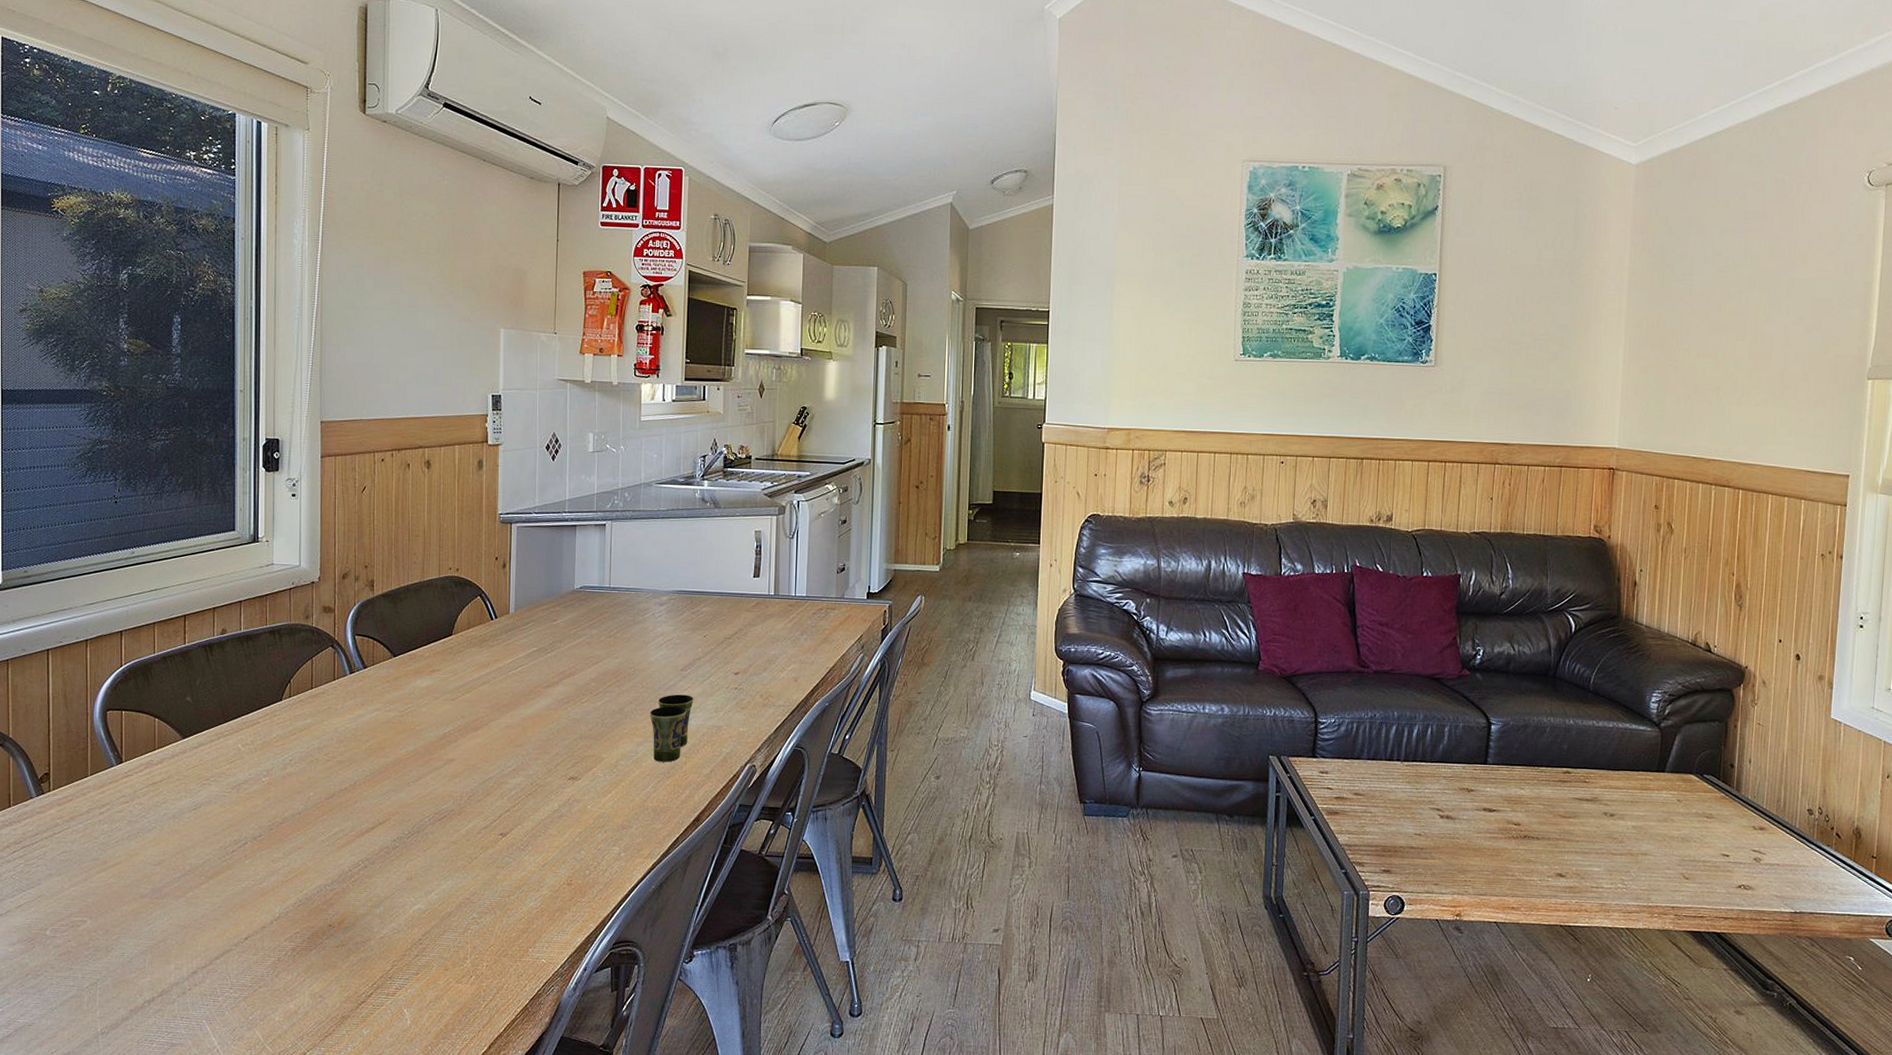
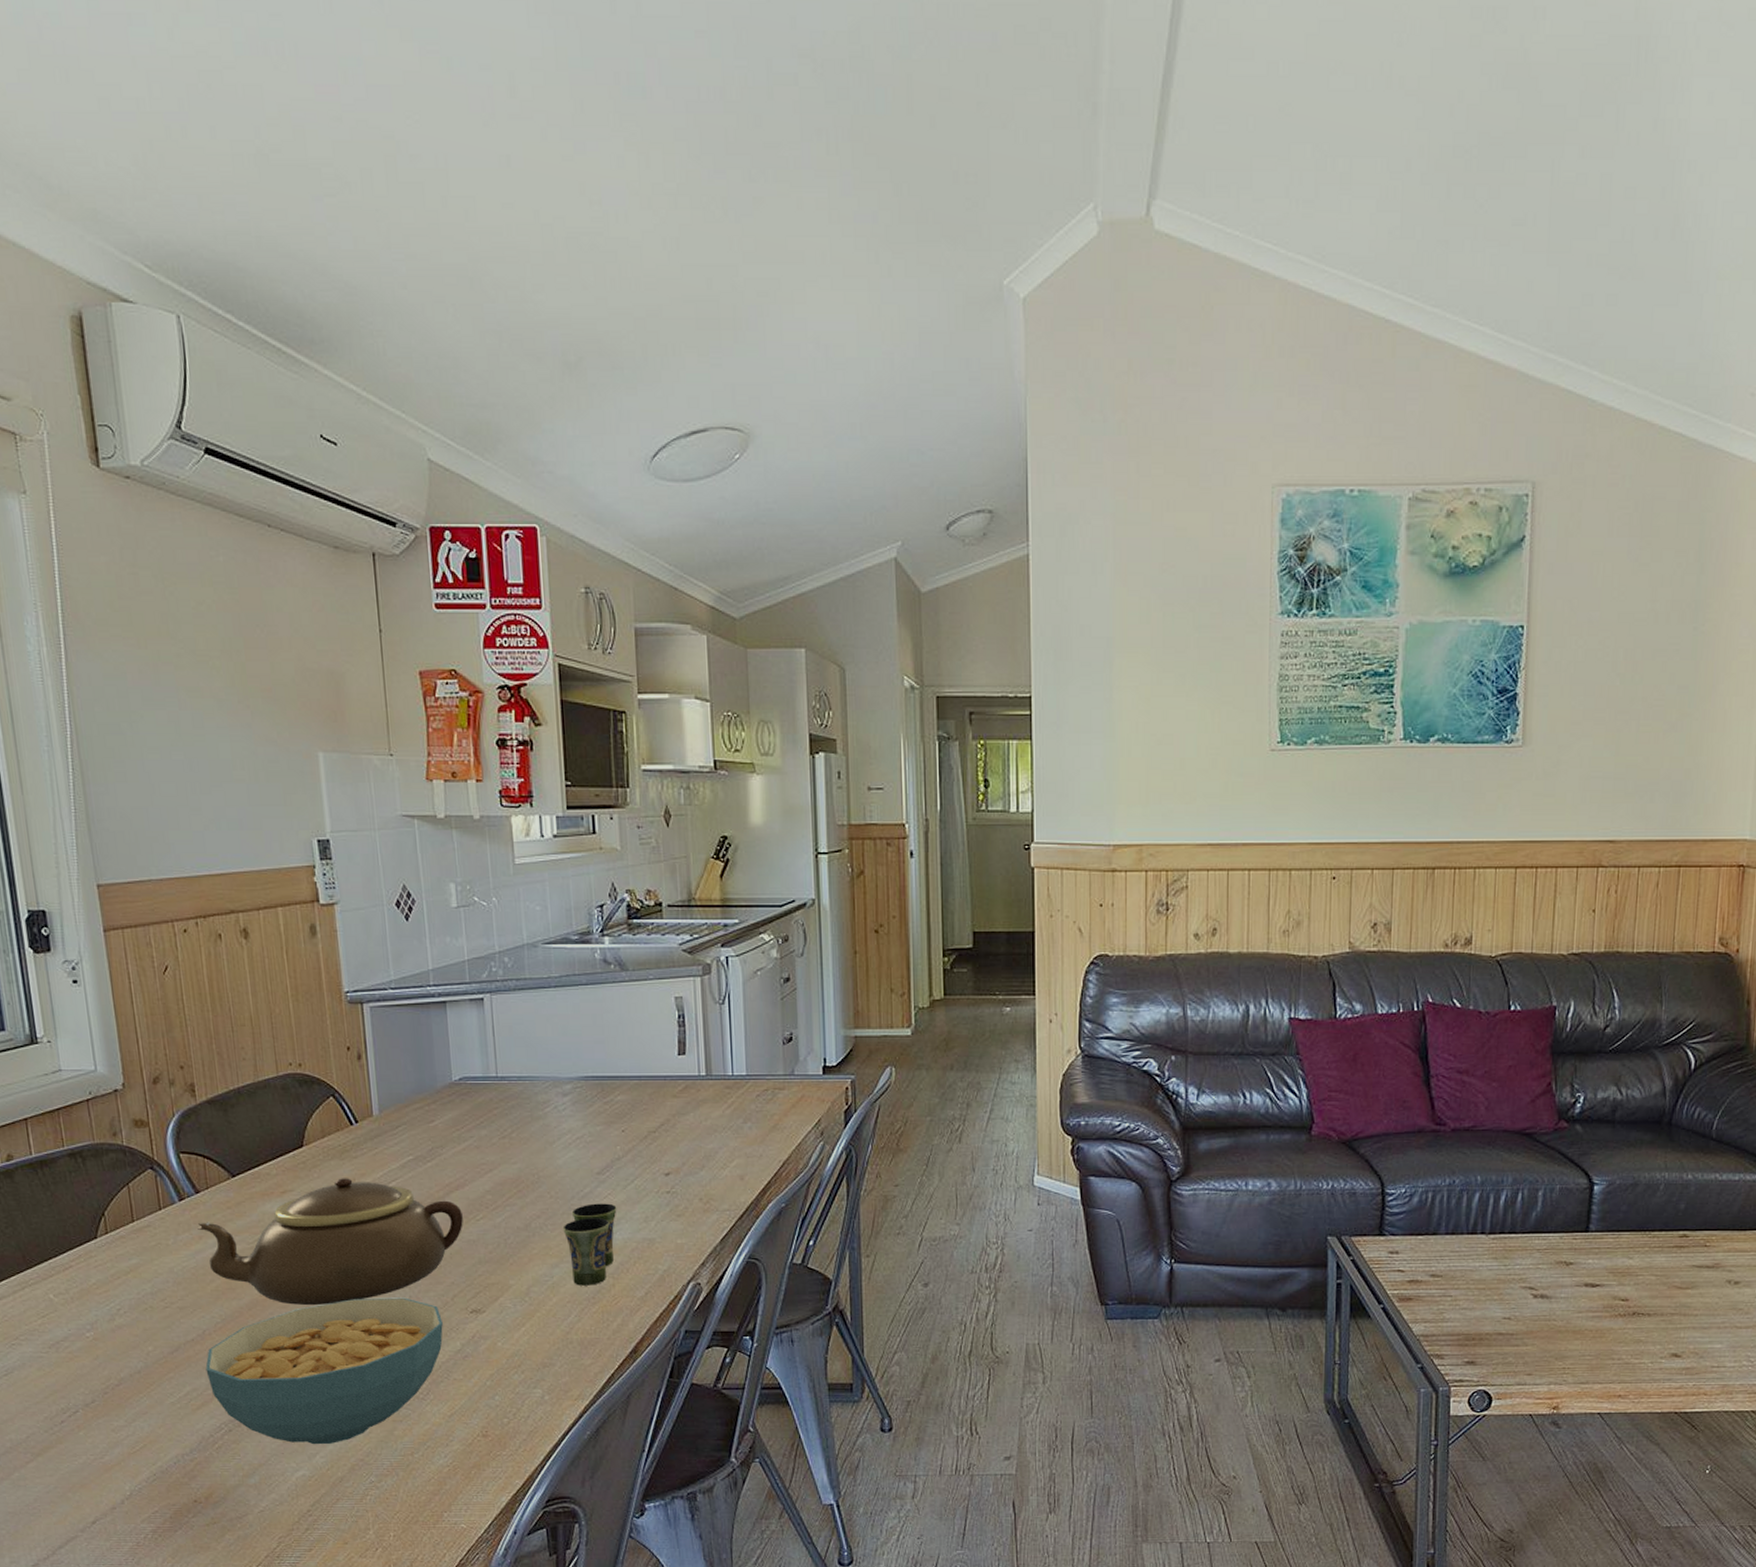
cereal bowl: none [353,762,546,884] -> present [205,1297,443,1445]
teapot: none [361,662,571,766] -> present [197,1178,463,1305]

